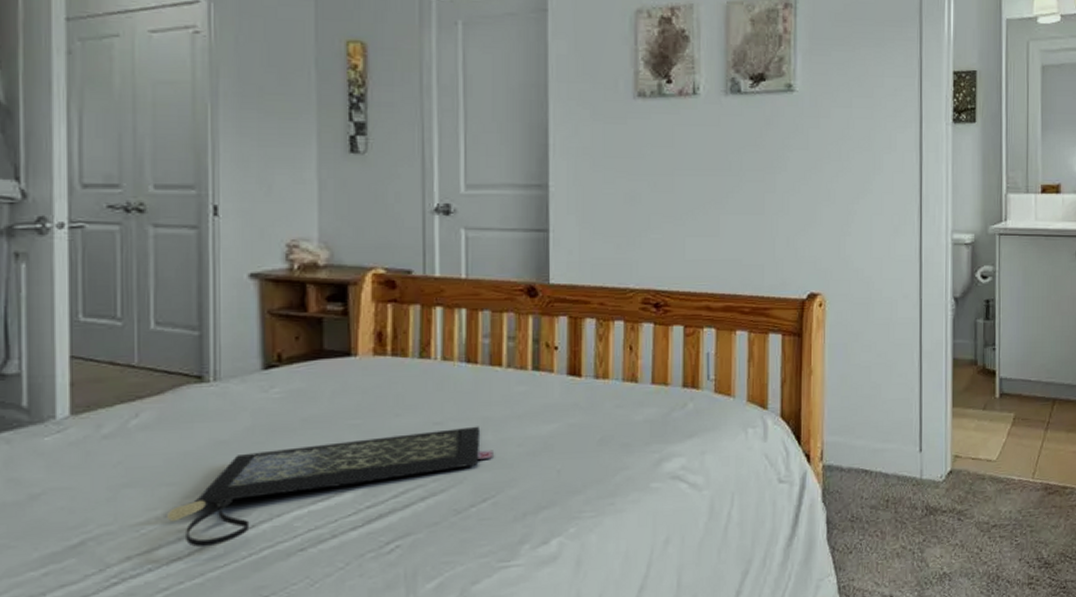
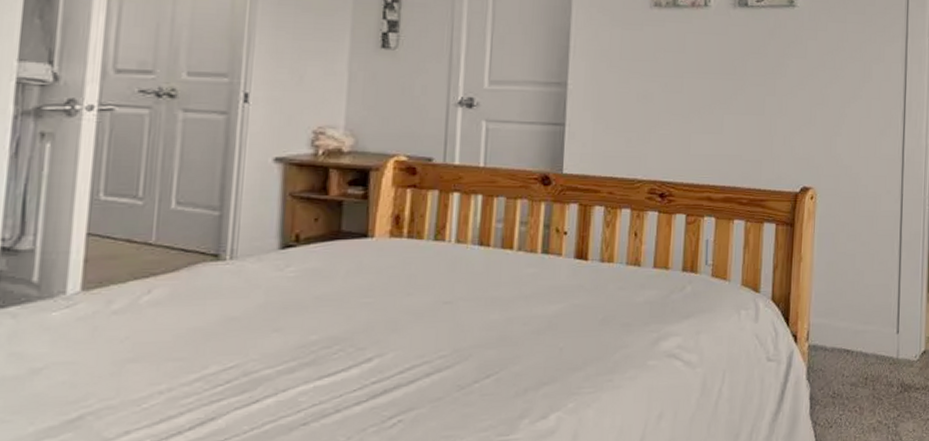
clutch bag: present [167,426,493,548] -> none [171,305,500,422]

